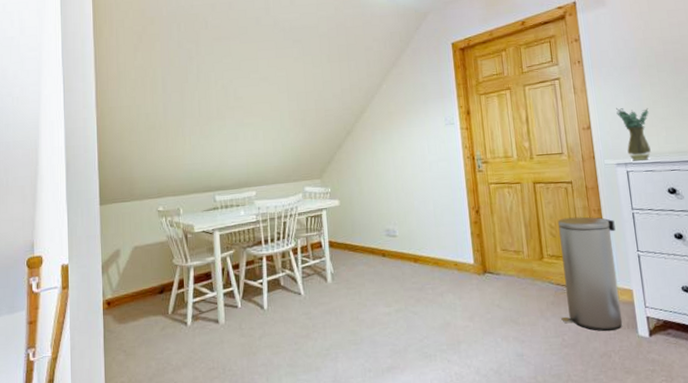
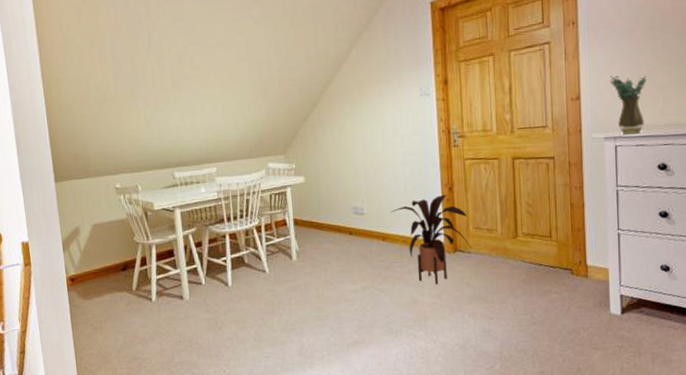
house plant: none [422,218,500,307] -> present [391,195,471,284]
pedal bin: present [557,216,623,331] -> none [532,194,597,309]

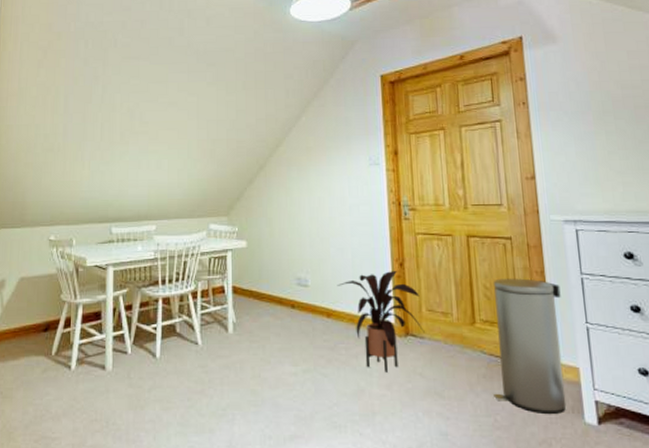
pedal bin: none [532,194,597,309] -> present [493,278,567,414]
vase: present [610,75,647,135] -> none [565,156,605,219]

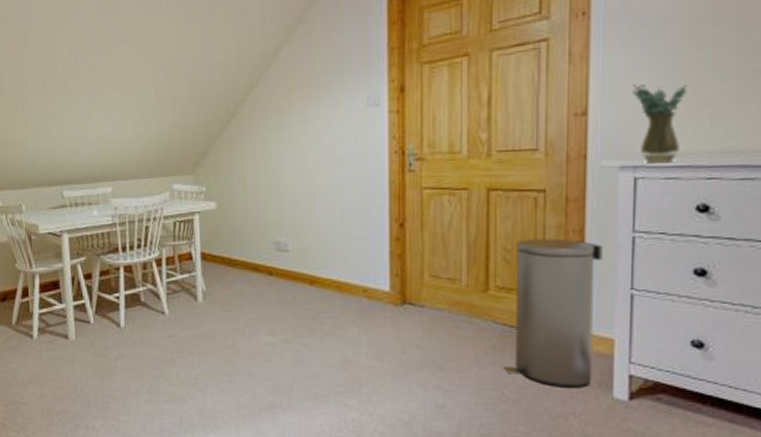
house plant: present [337,271,425,373] -> none [322,232,425,343]
vase: none [565,156,605,219] -> present [633,83,687,164]

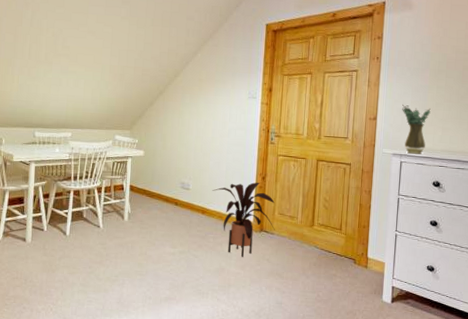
house plant: none [322,232,425,343] -> present [212,182,275,257]
pedal bin: present [504,238,603,388] -> none [320,194,381,294]

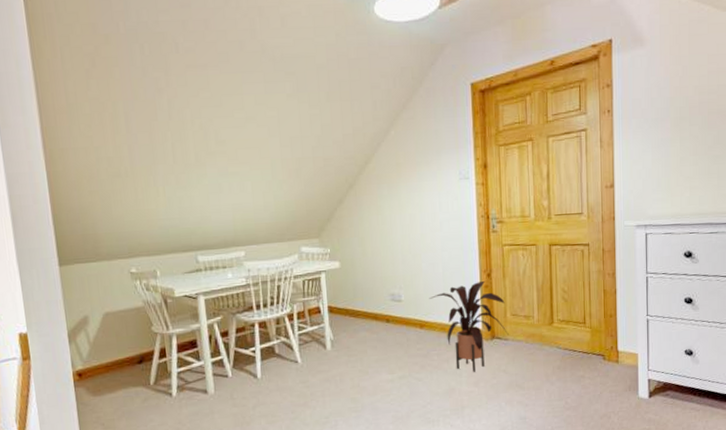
vase: present [402,104,431,154] -> none [642,164,675,223]

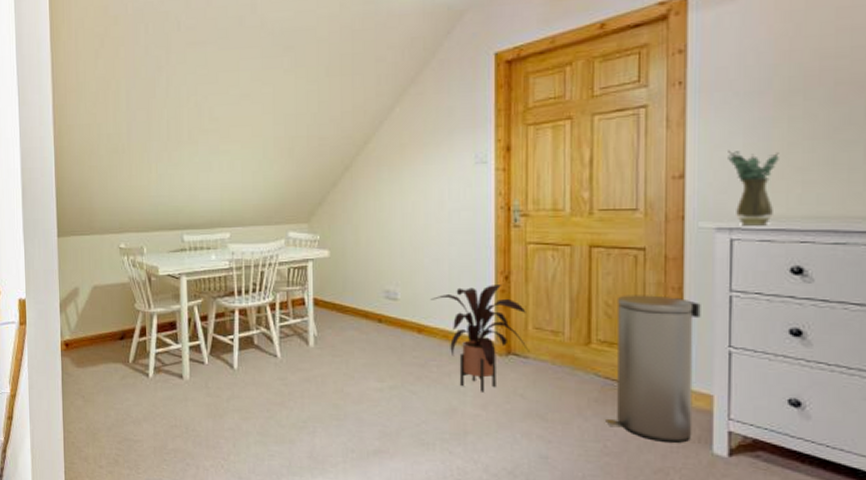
pedal bin: none [566,280,628,394] -> present [606,295,701,443]
vase: none [642,164,675,223] -> present [728,150,779,226]

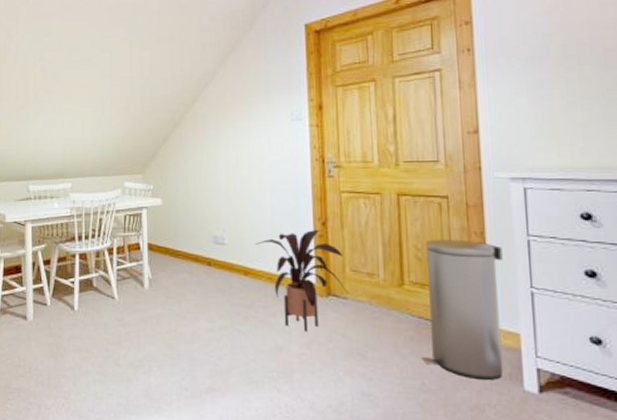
vase: present [728,150,779,226] -> none [515,108,561,176]

